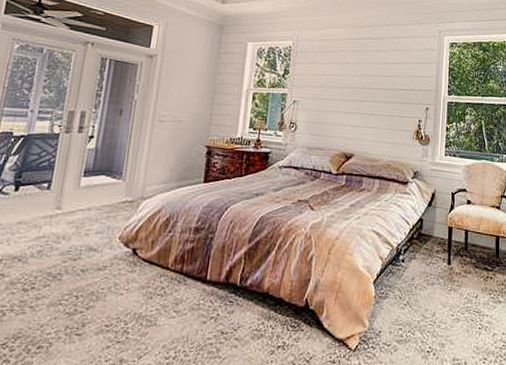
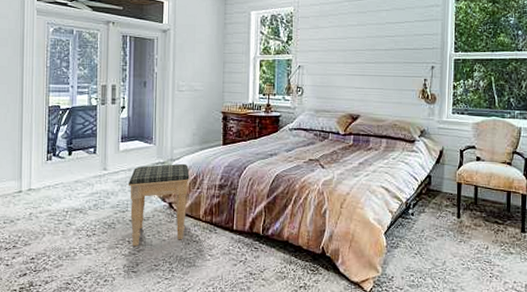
footstool: none [80,202,162,303] -> present [127,163,190,247]

